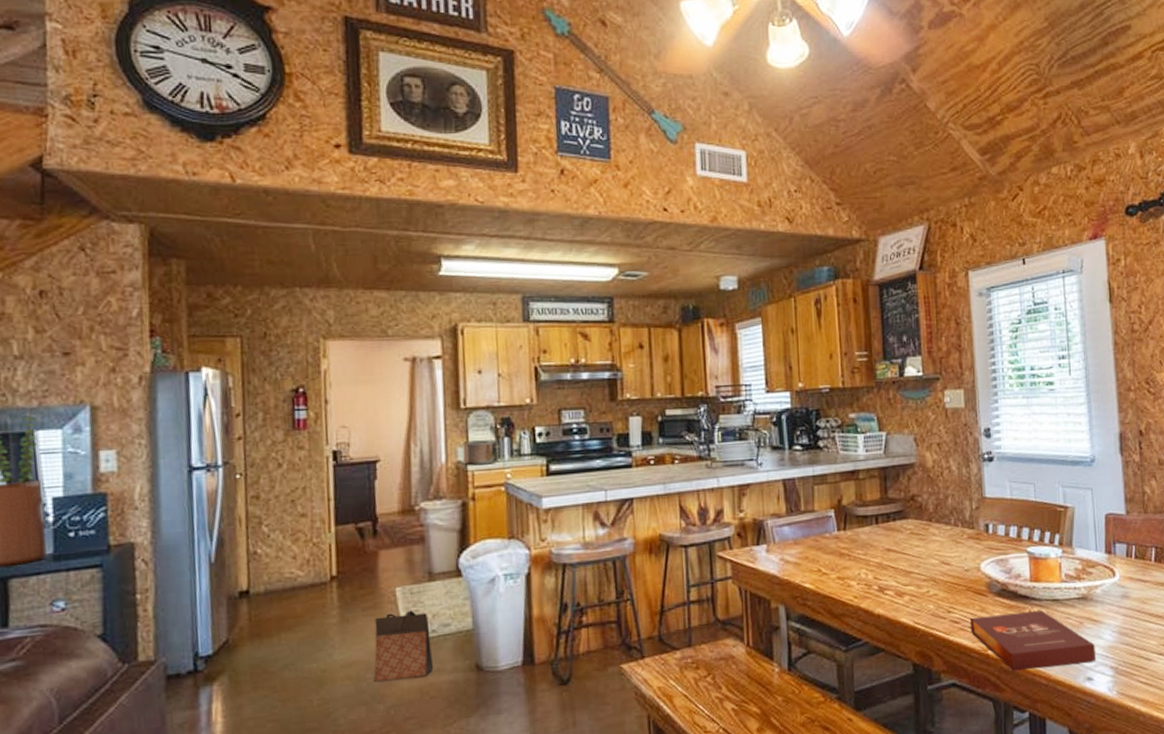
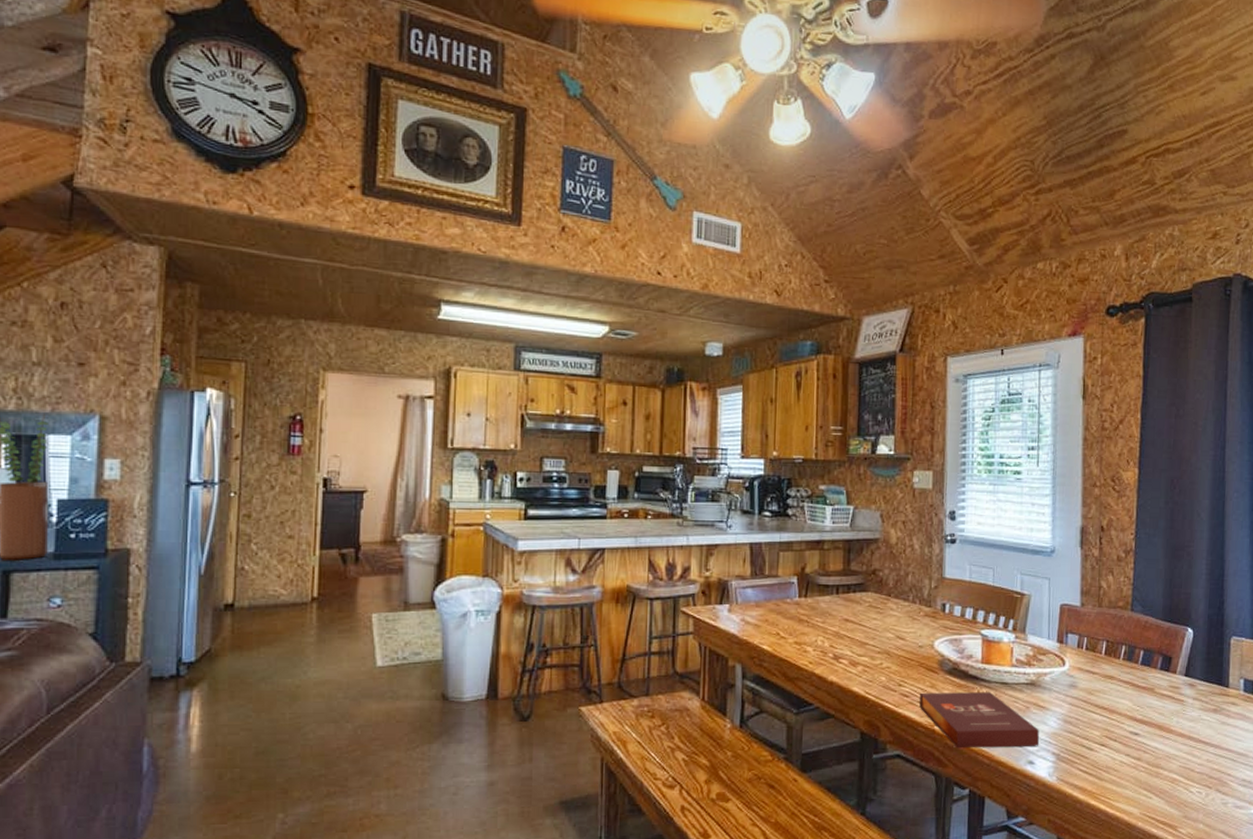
bag: present [374,610,434,681] -> none [344,636,402,701]
toaster: present [463,439,499,465] -> none [446,479,480,504]

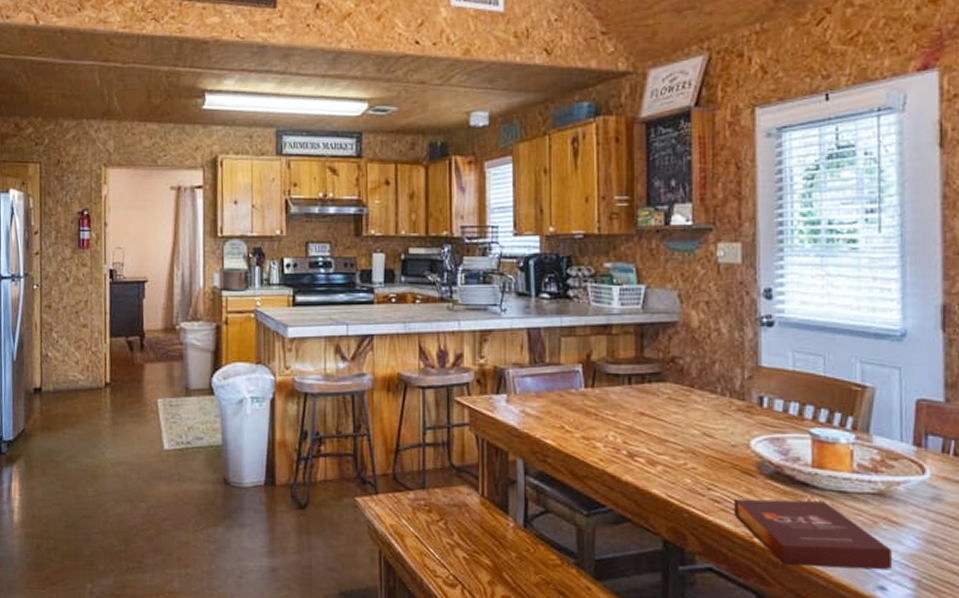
toaster: none [446,479,480,504] -> present [219,267,250,292]

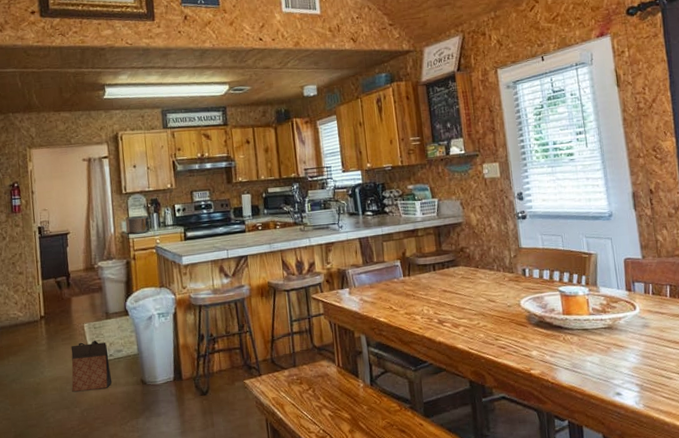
bag: none [137,421,188,483] -> present [71,340,112,392]
book: present [733,498,893,569] -> none [513,338,624,388]

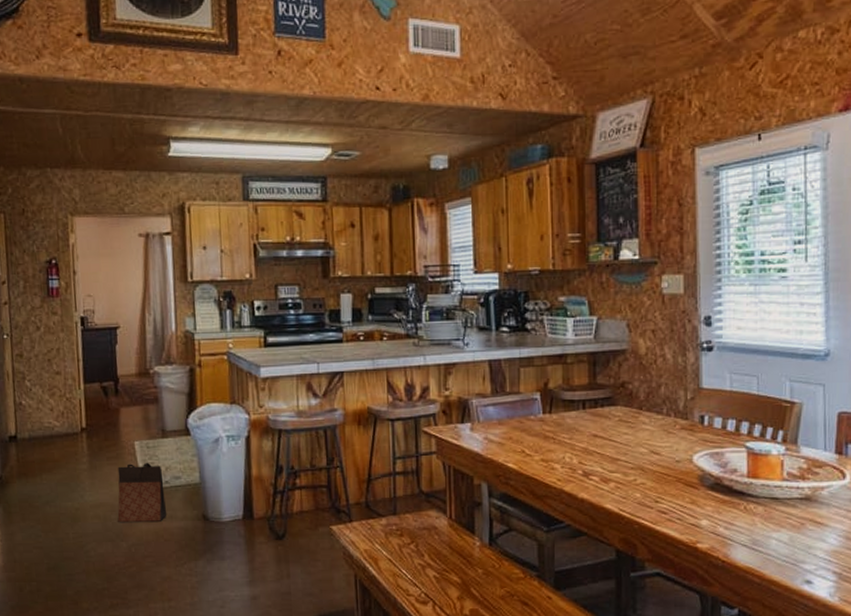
toaster: present [125,215,151,234] -> none [190,310,222,335]

